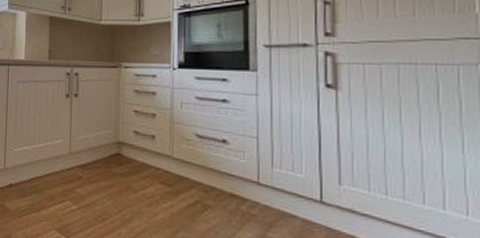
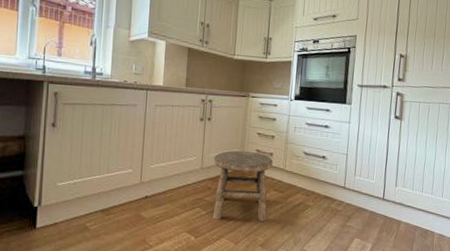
stool: none [84,132,156,224] -> present [212,150,273,222]

